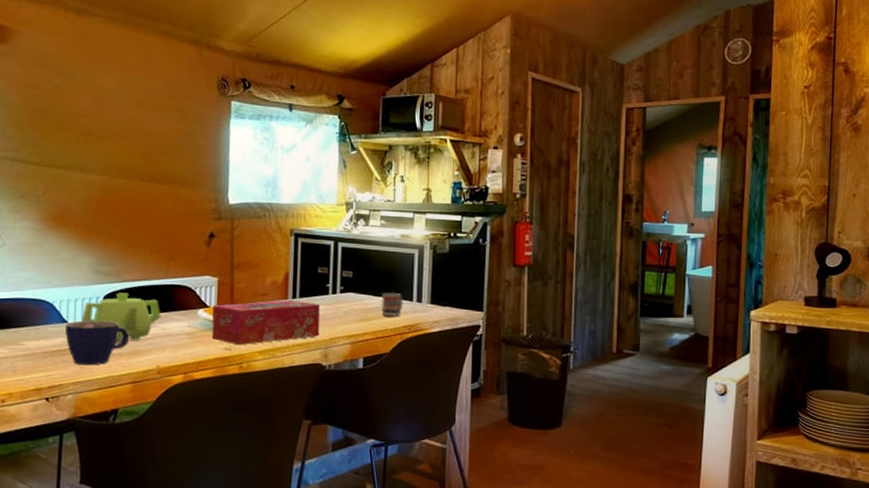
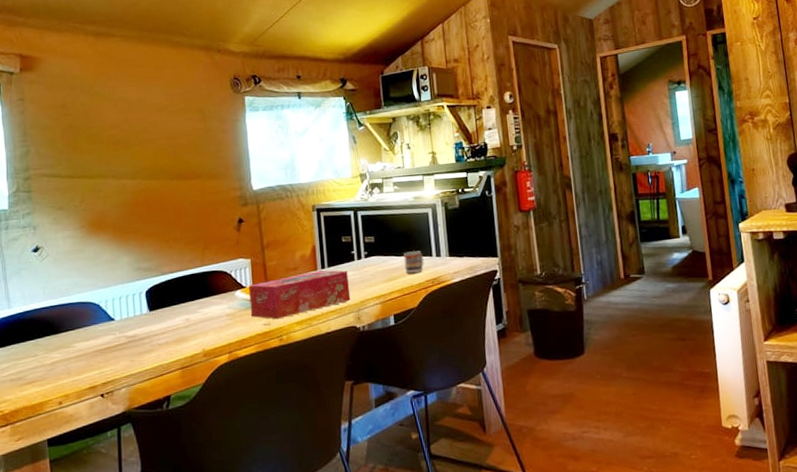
cup: present [64,321,130,366] -> none [112,313,174,359]
teapot: present [82,293,161,341] -> none [127,285,202,331]

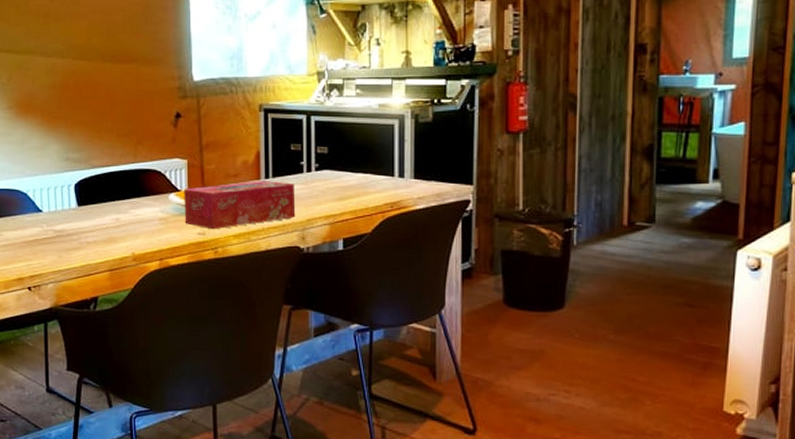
cup: present [404,251,424,273] -> none [361,169,384,193]

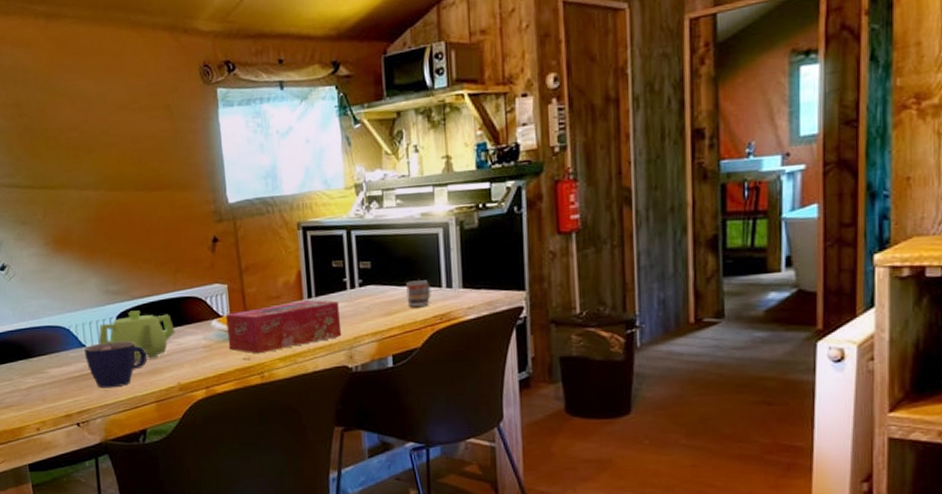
cup: none [40,209,103,254] -> present [83,341,147,388]
teapot: none [55,179,133,229] -> present [98,310,176,361]
cup: none [361,169,384,193] -> present [406,280,431,307]

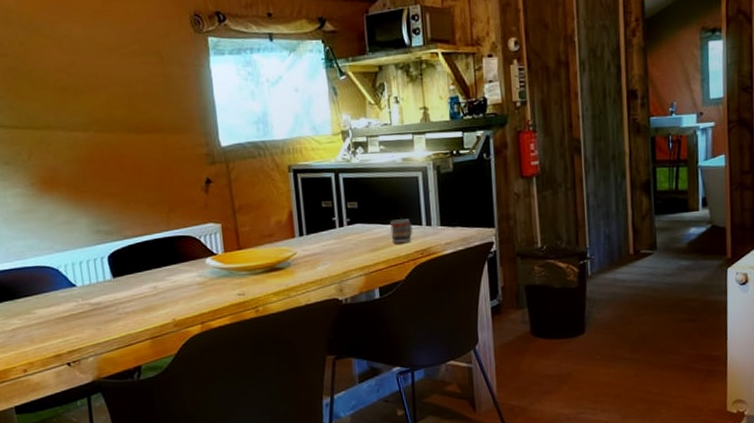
cup: present [83,341,147,388] -> none [73,280,141,327]
teapot: present [98,310,176,361] -> none [89,250,170,299]
tissue box: present [226,300,342,354] -> none [220,238,332,290]

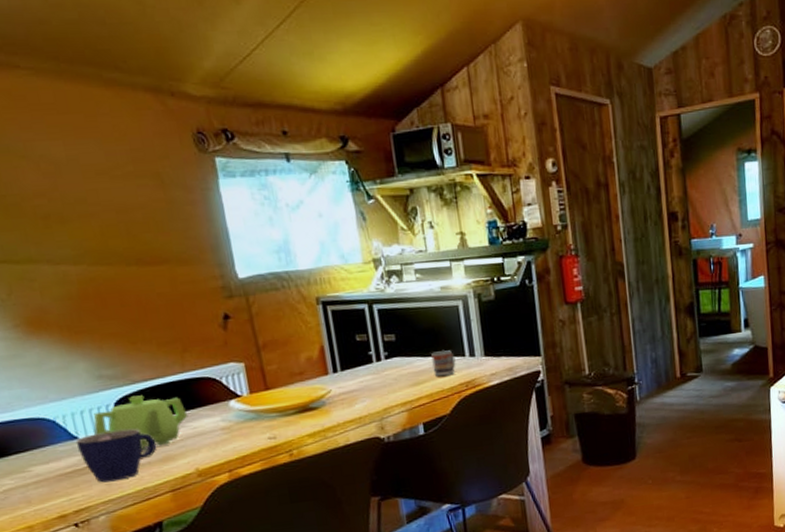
cup: none [73,280,141,327] -> present [75,429,157,483]
teapot: none [89,250,170,299] -> present [93,395,188,450]

